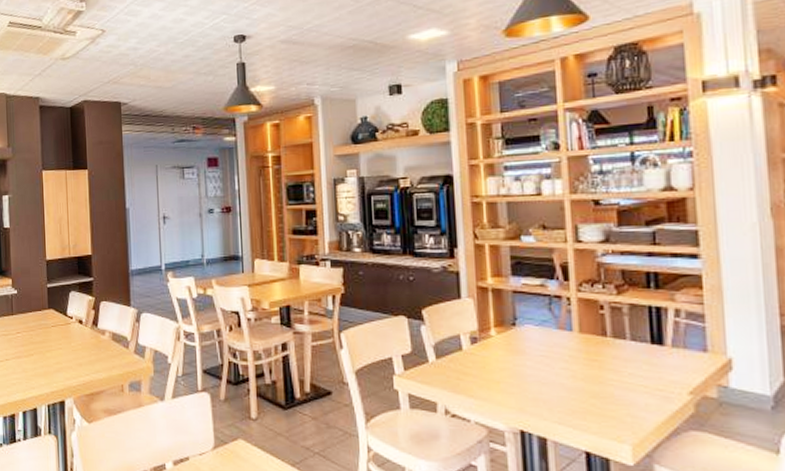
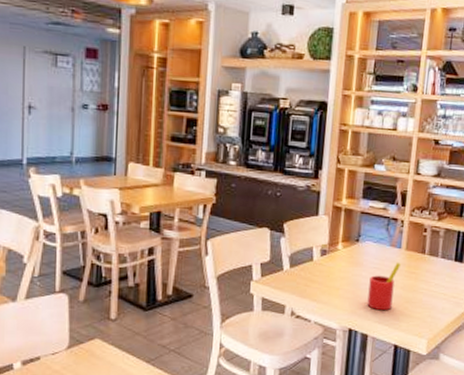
straw: none [537,347,576,409] -> present [367,262,401,311]

